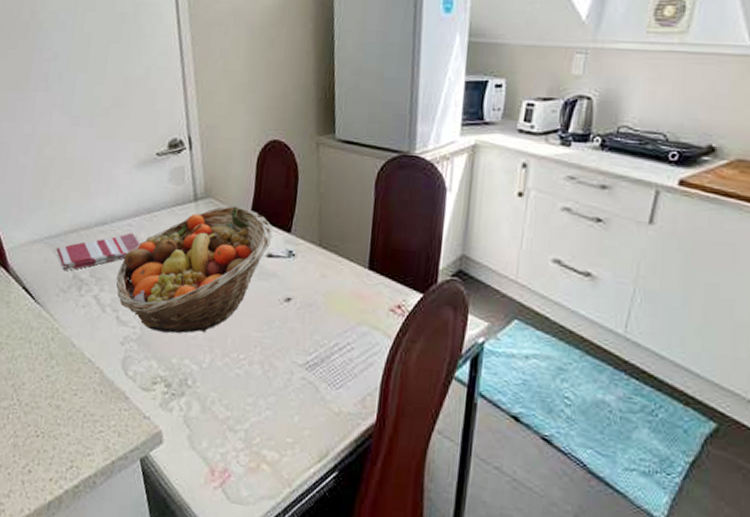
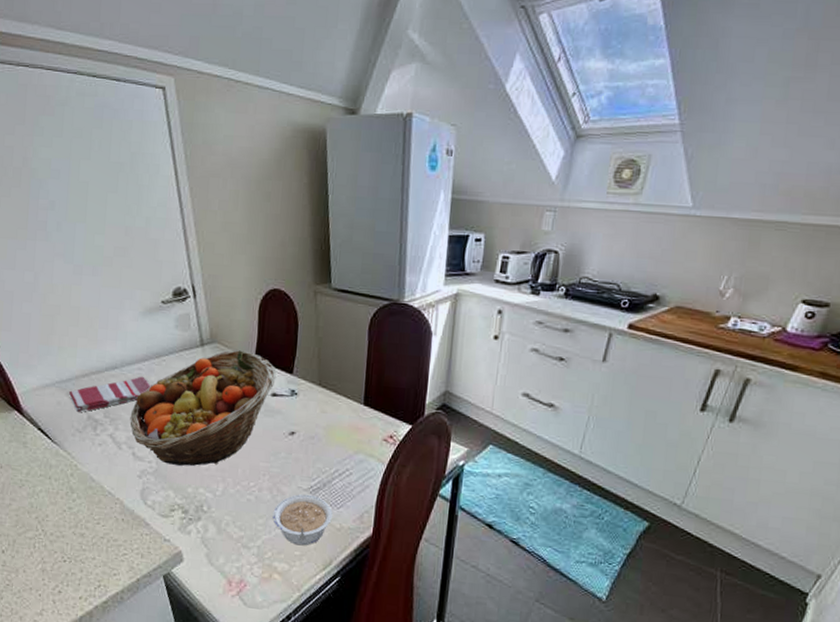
legume: none [263,370,331,432] -> present [272,494,333,546]

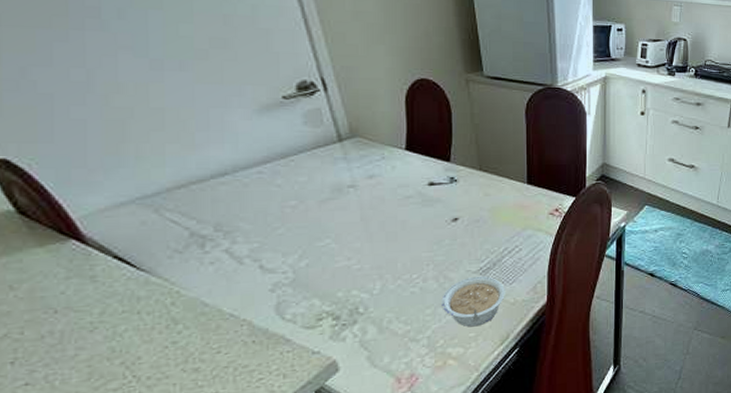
dish towel: present [68,376,151,413] -> none [157,180,277,231]
fruit basket: present [130,350,276,466] -> none [252,143,432,271]

